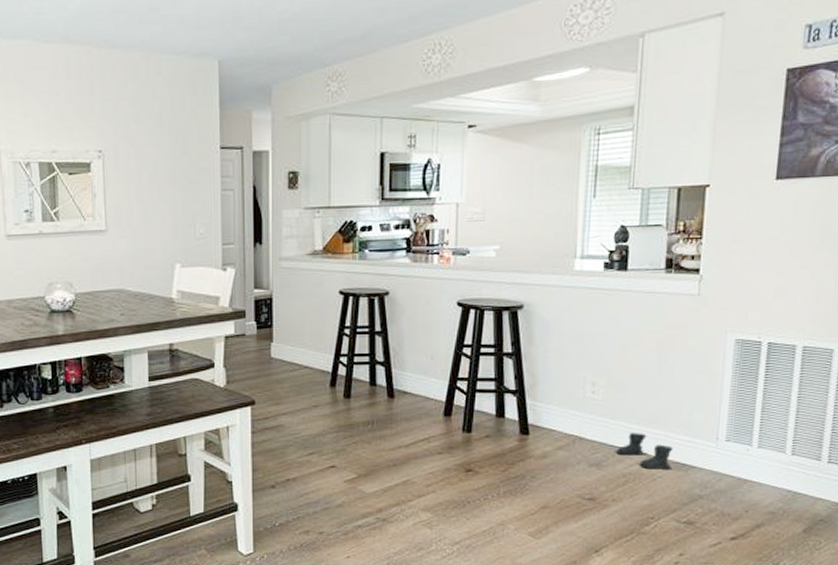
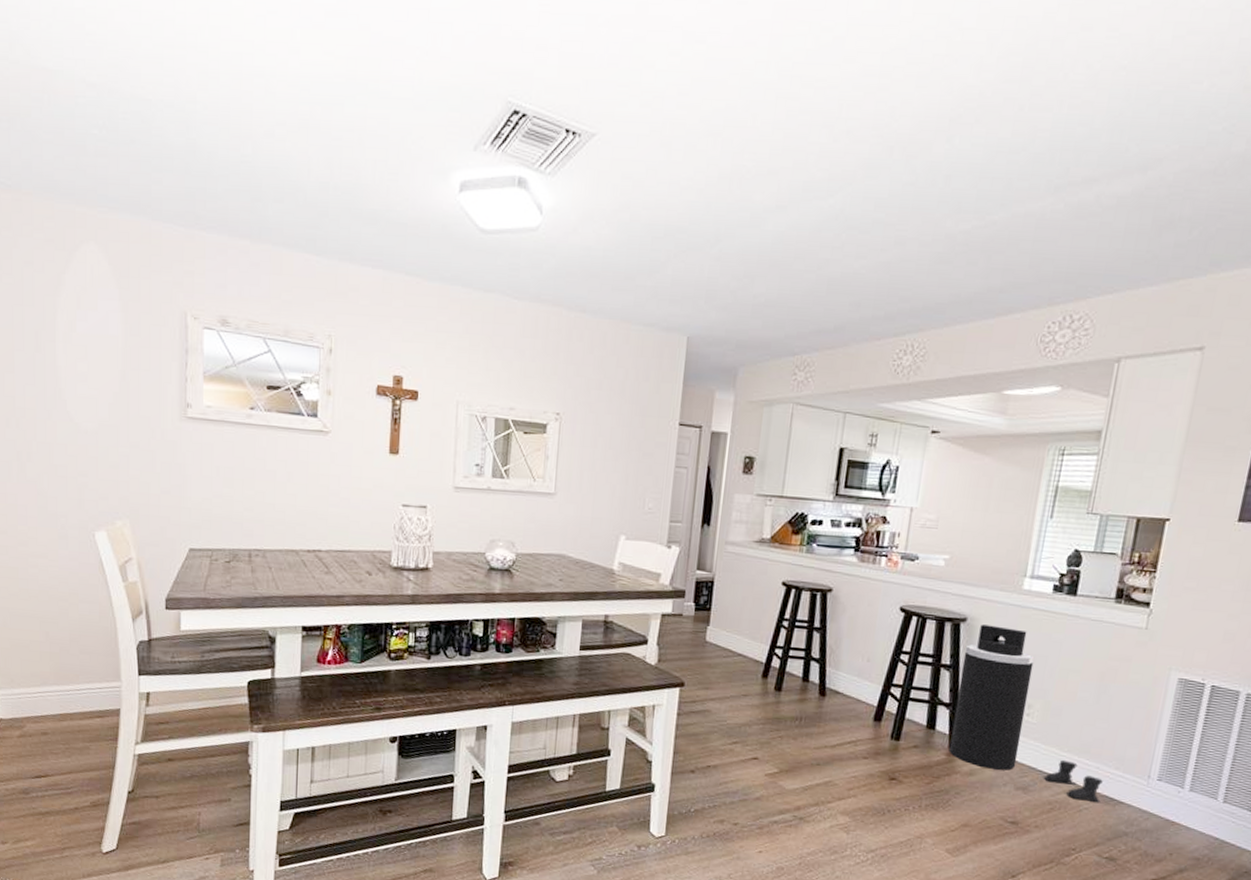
trash can: none [520,309,594,449] -> present [948,624,1035,771]

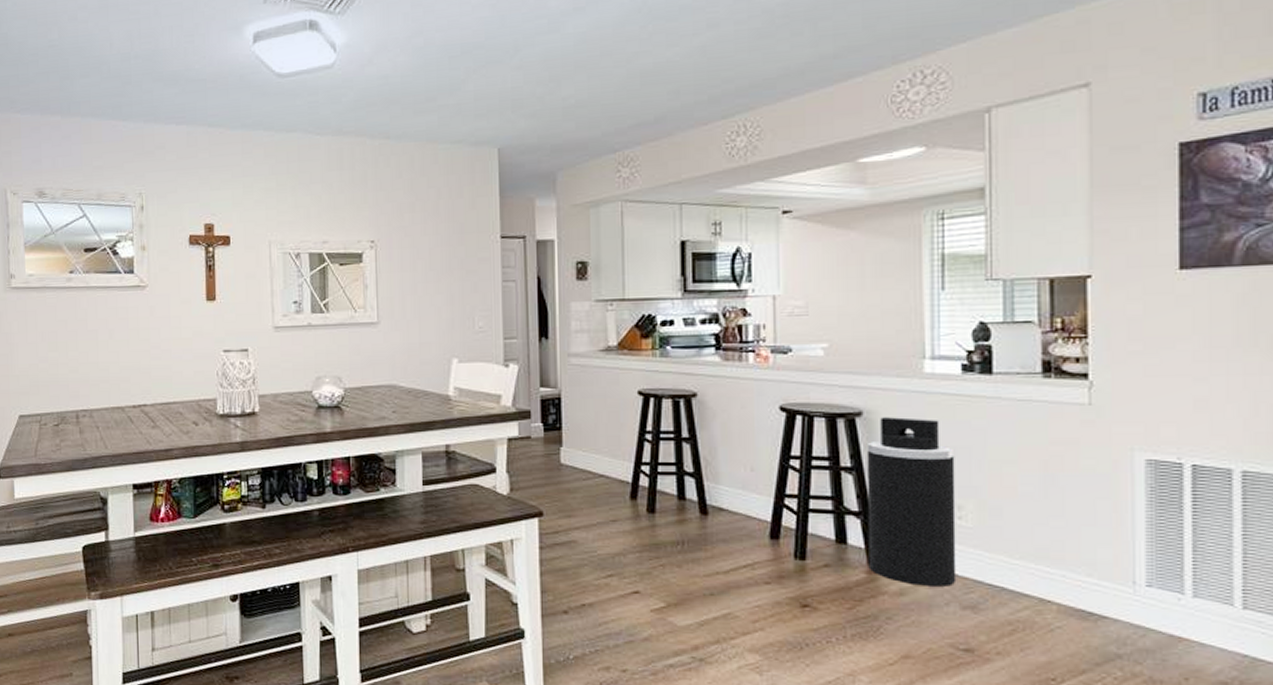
boots: present [1043,759,1103,802] -> none [995,569,1076,618]

